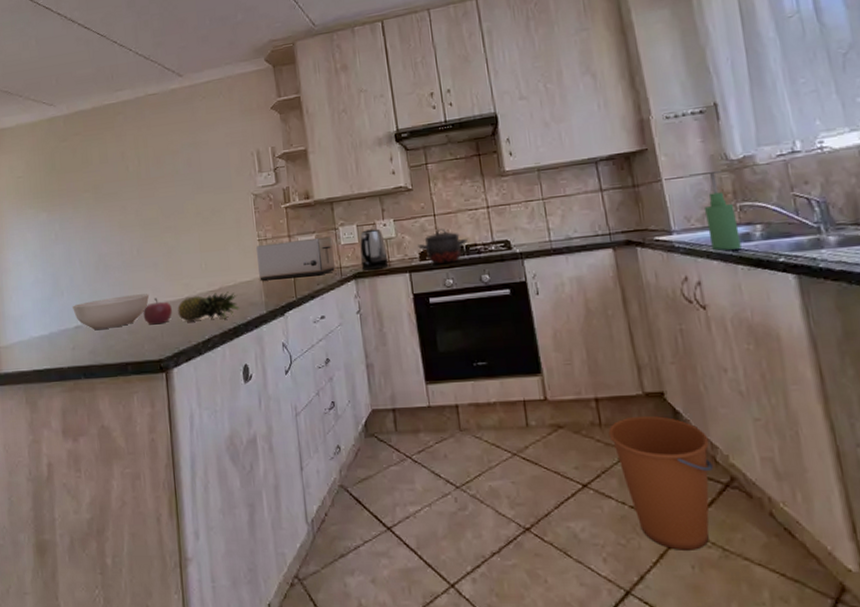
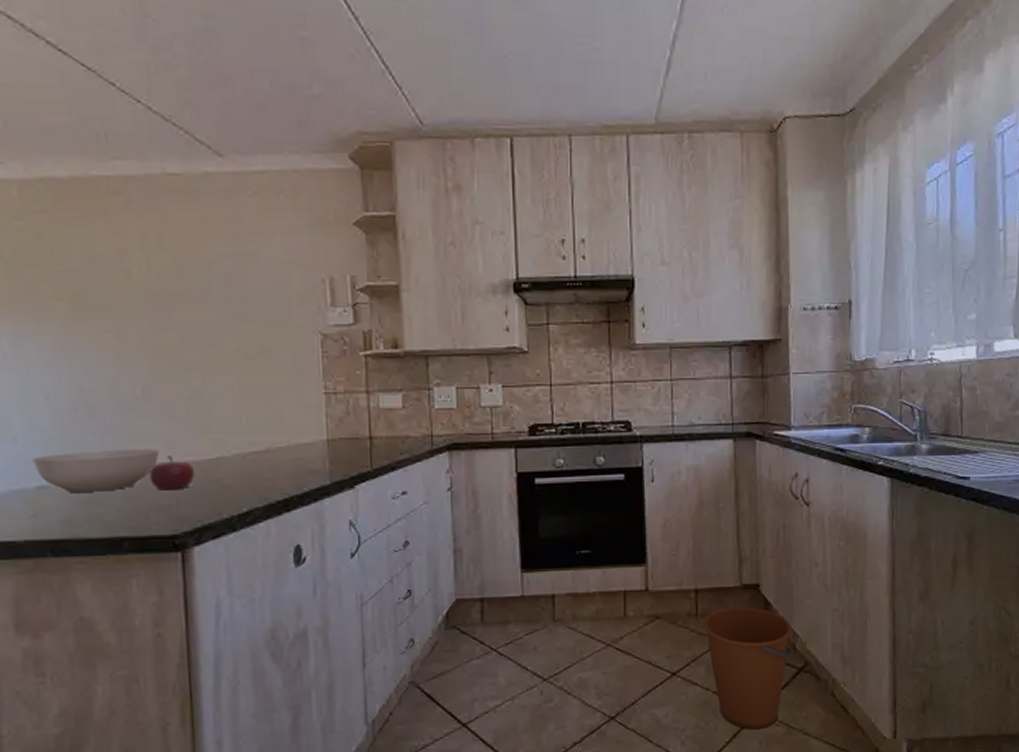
fruit: present [178,292,240,322] -> none [203,454,294,489]
toaster: present [255,236,335,281] -> none [320,397,424,444]
kettle: present [359,228,389,271] -> none [457,394,491,441]
cooking pot: present [418,229,468,265] -> none [528,401,585,442]
soap dispenser: present [702,171,742,251] -> none [823,371,850,451]

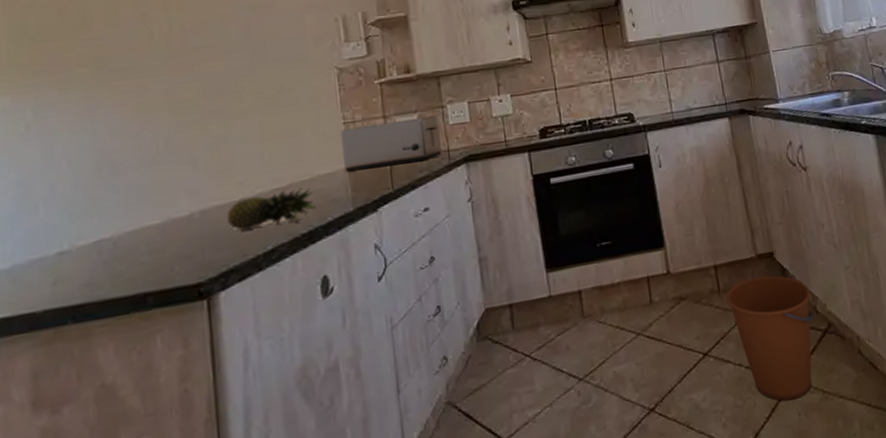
bowl: present [33,449,160,494] -> none [54,198,184,255]
fruit: present [149,456,195,491] -> none [173,203,219,240]
fruit: none [203,454,294,489] -> present [227,188,318,230]
toaster: none [320,397,424,444] -> present [340,115,442,172]

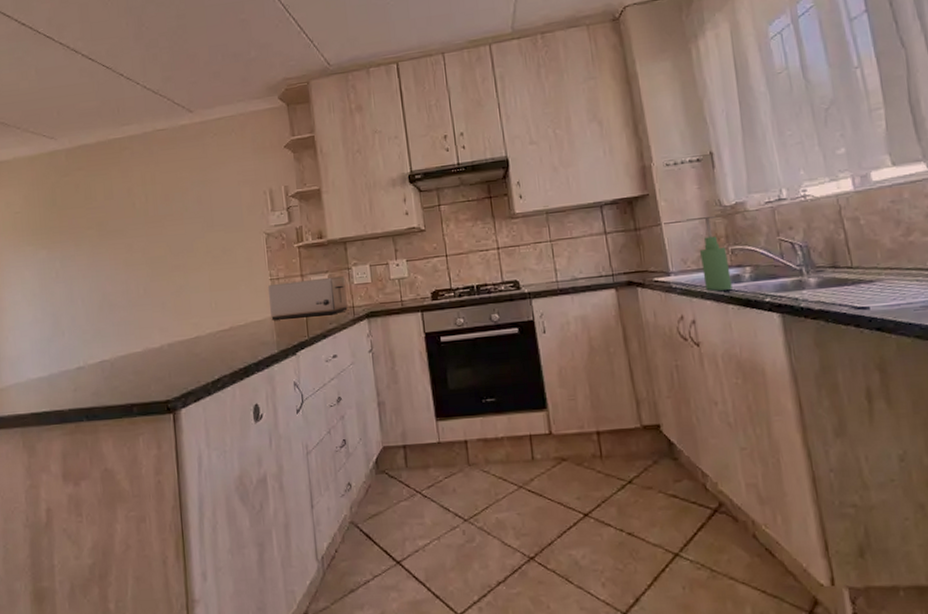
fruit: present [227,188,318,230] -> none [186,331,251,362]
bucket: present [726,275,815,402] -> none [608,447,704,573]
soap dispenser: none [802,44,834,117] -> present [698,216,732,292]

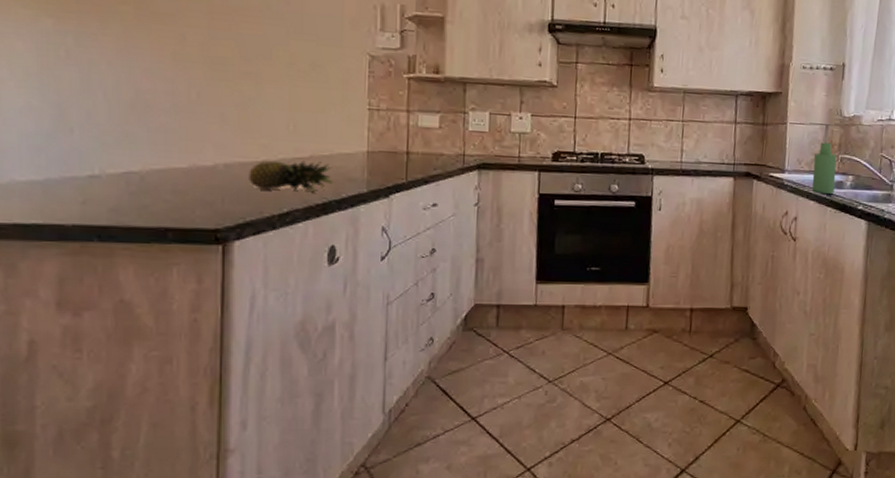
fruit: none [186,331,251,362] -> present [249,160,334,193]
toaster: present [267,276,348,320] -> none [363,114,459,160]

